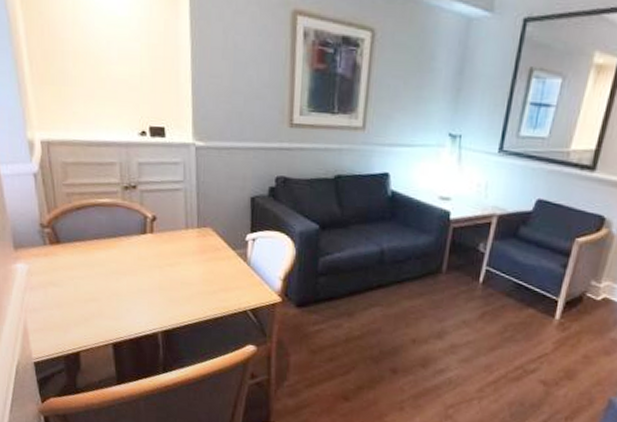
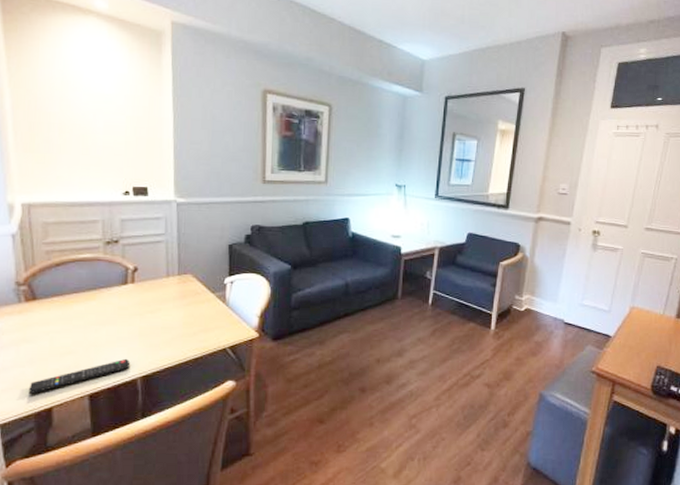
remote control: none [57,311,151,338] -> present [28,358,131,395]

